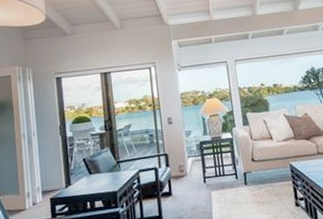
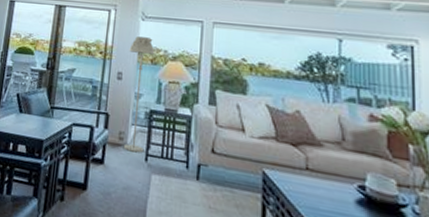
floor lamp: none [173,83,202,179] -> present [123,36,155,153]

